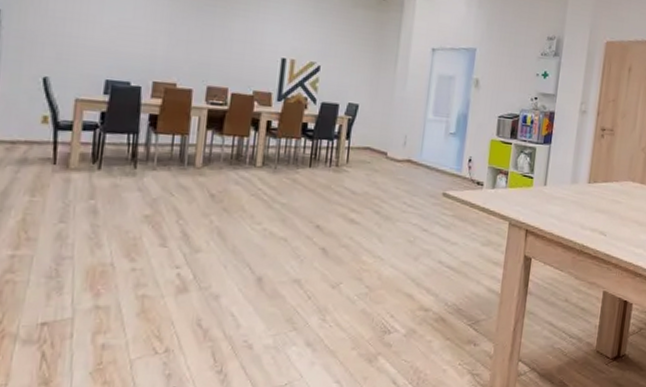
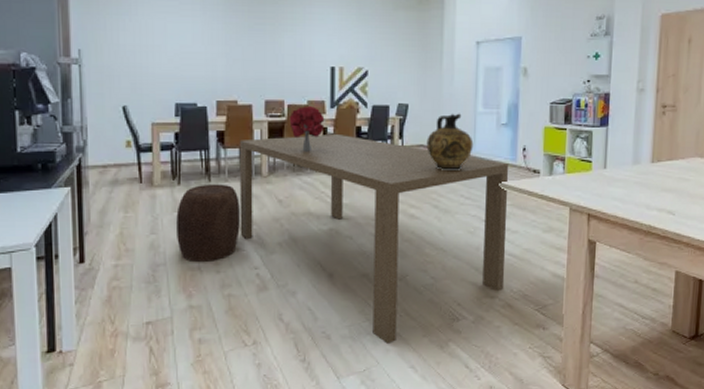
stool: none [89,171,167,258] -> present [176,184,240,263]
dining table: none [163,126,453,356] -> present [239,133,508,344]
bouquet: none [231,95,270,145] -> present [289,105,325,152]
ceramic jug: none [373,117,421,178] -> present [426,113,474,172]

